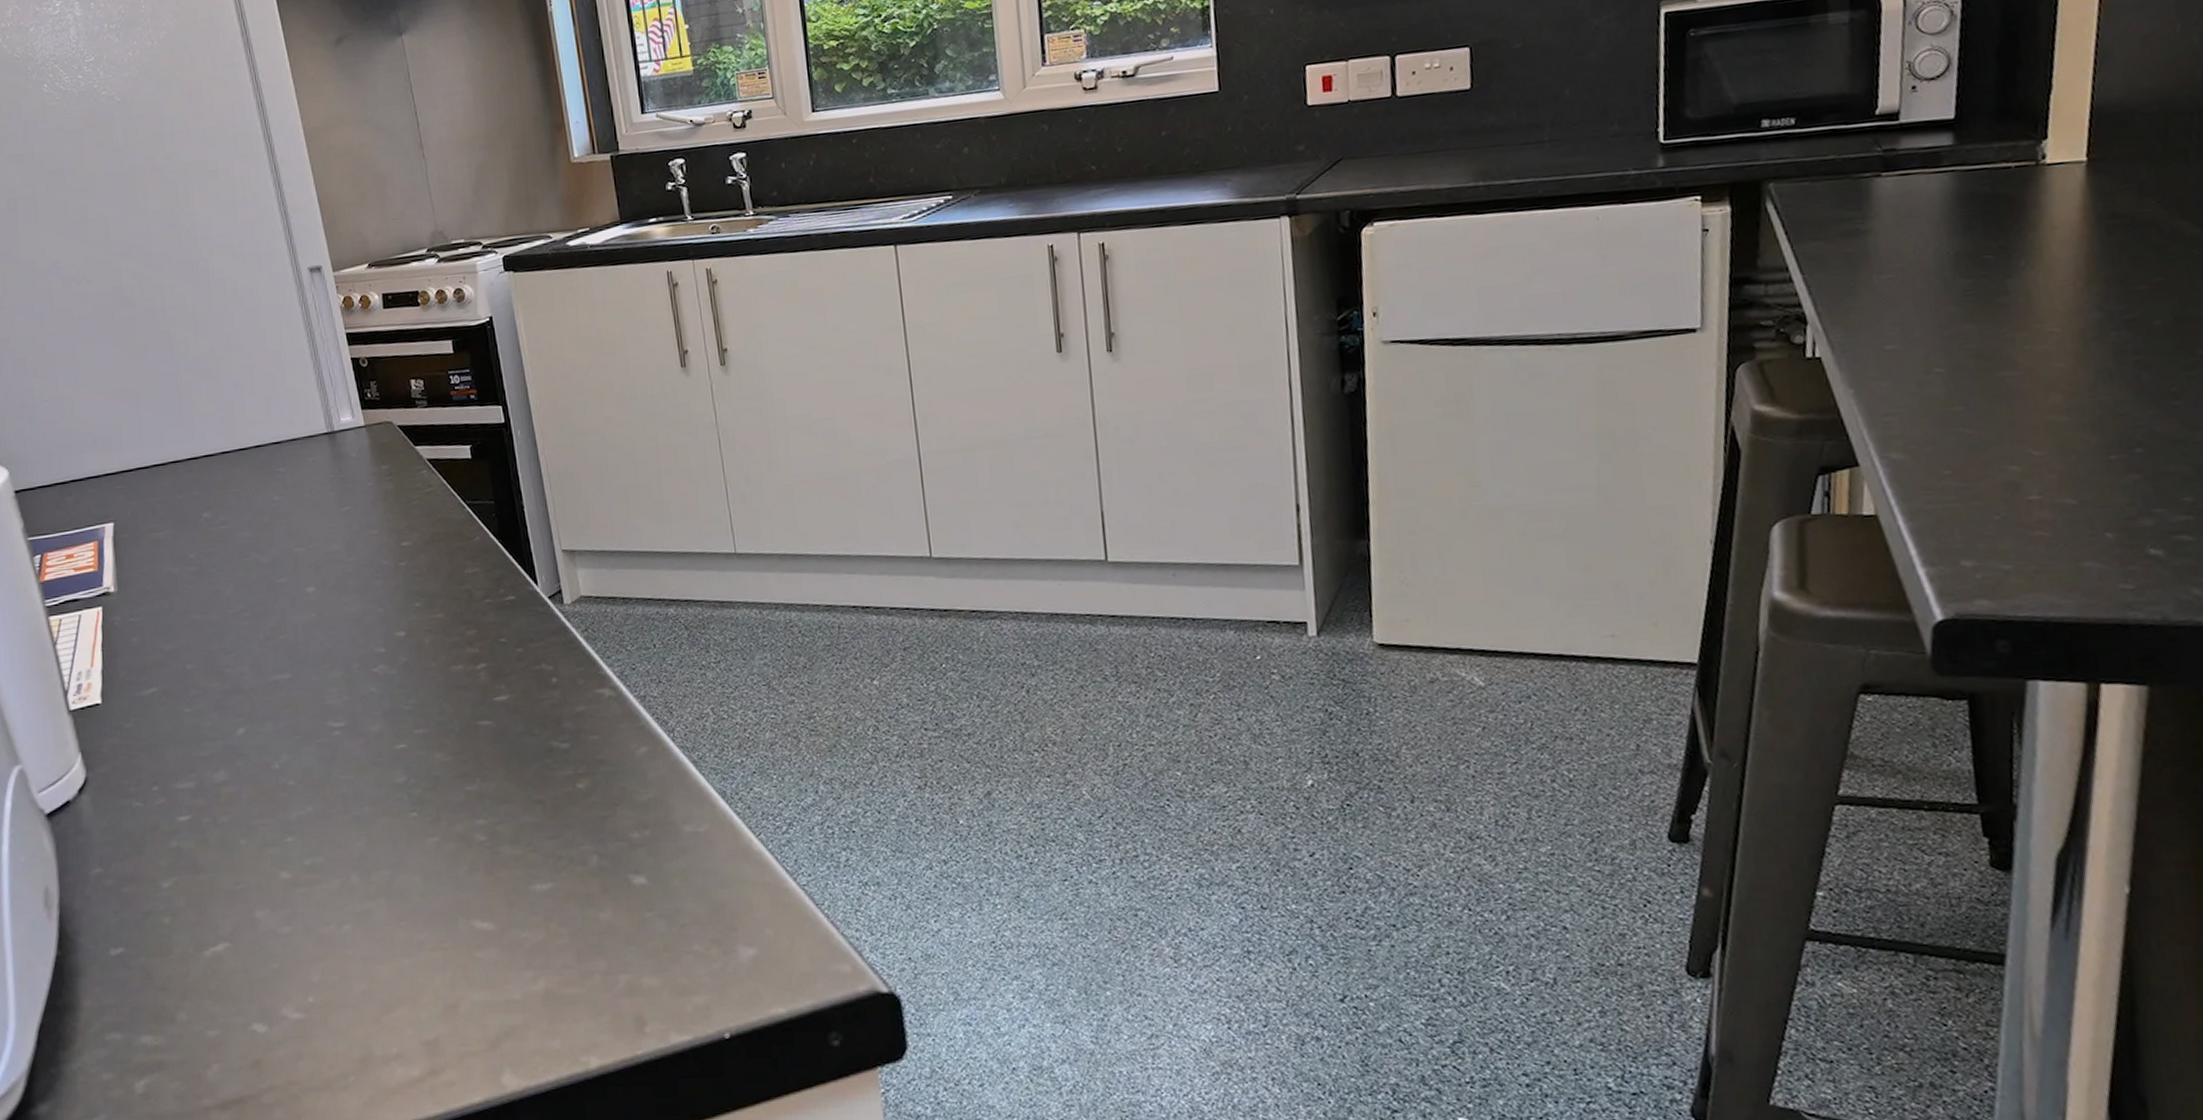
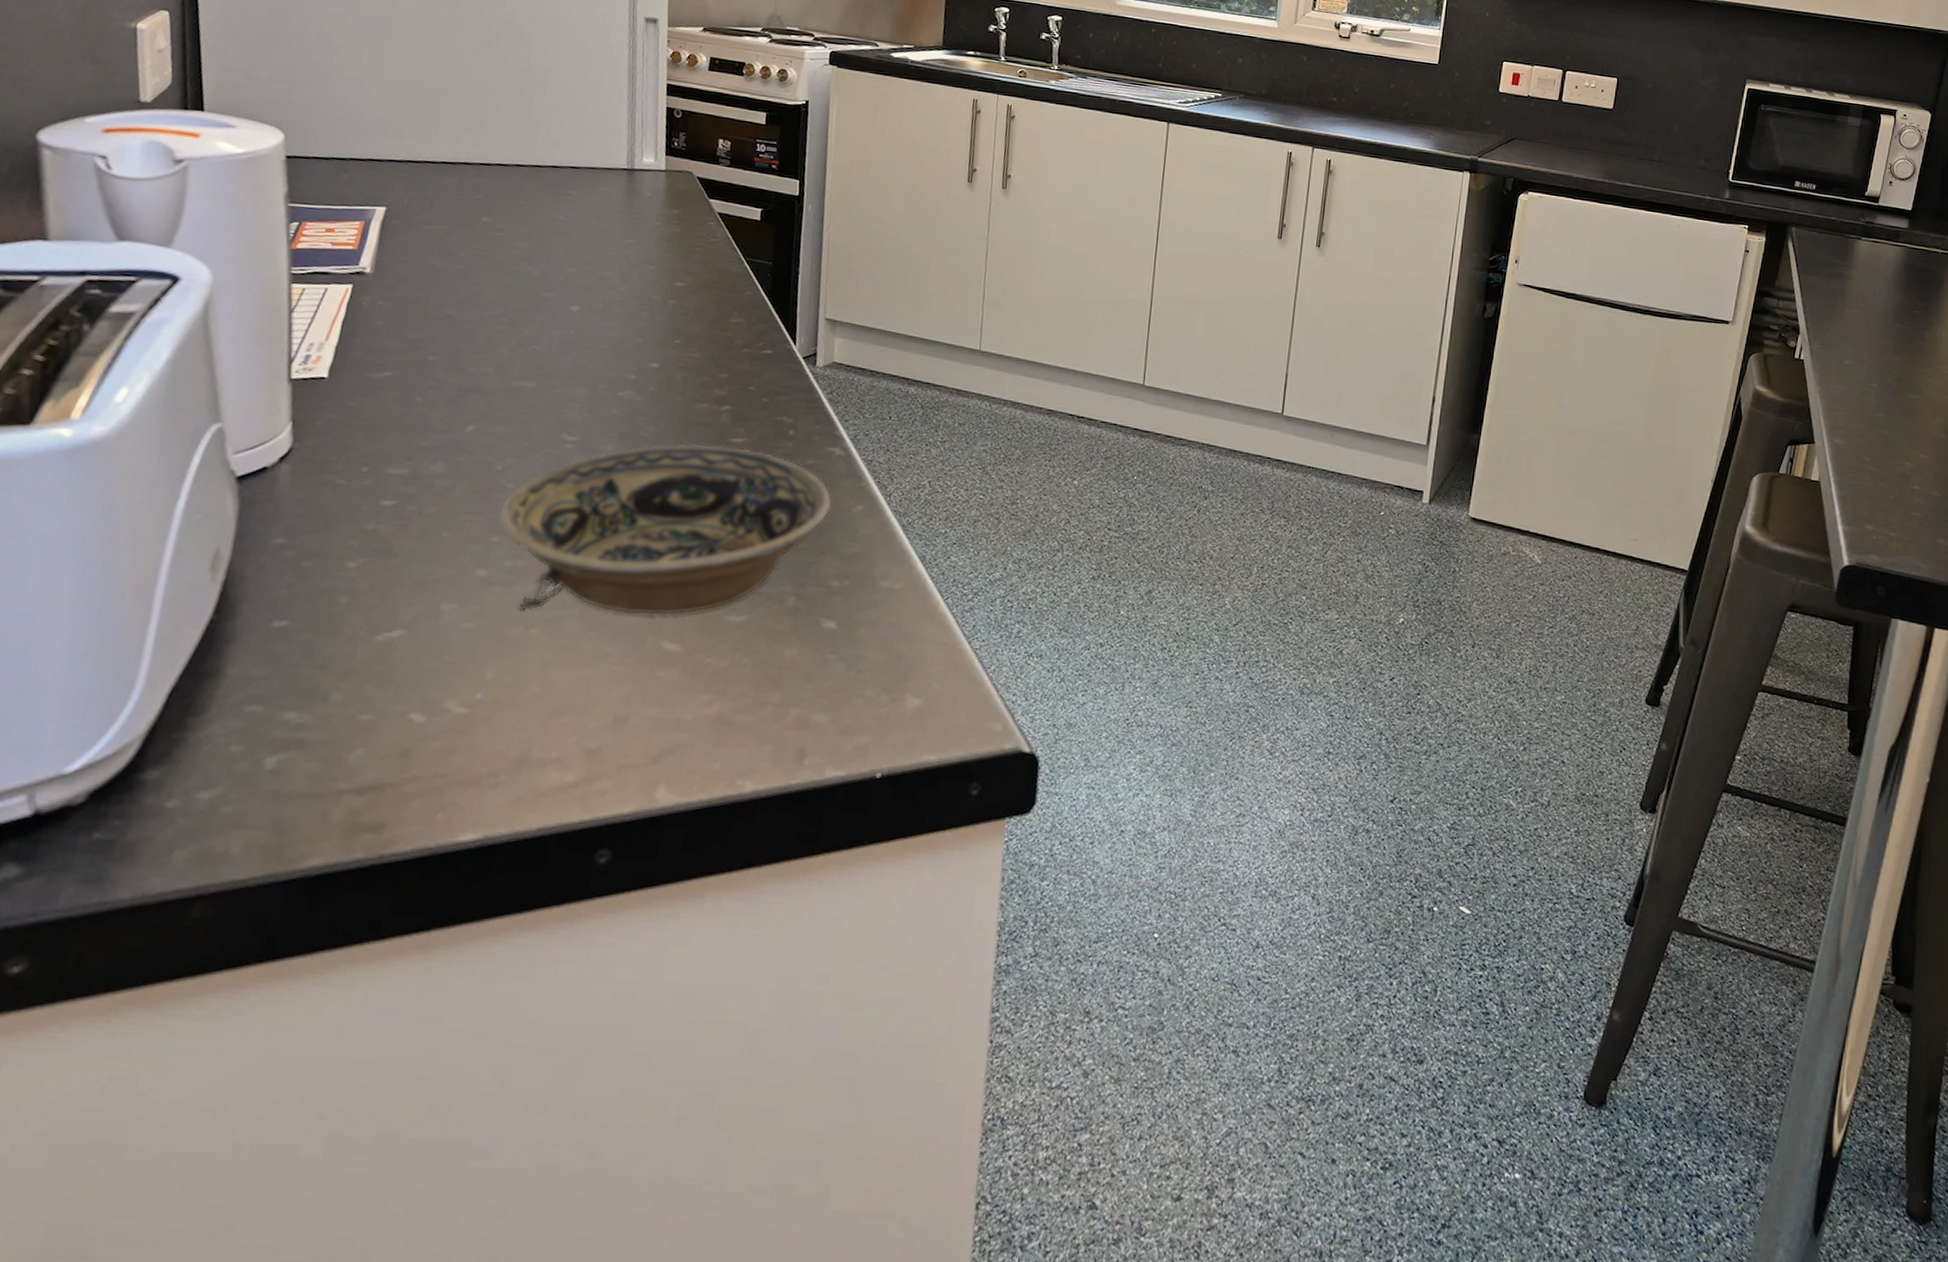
bowl: none [287,705,613,910] -> present [498,443,832,616]

